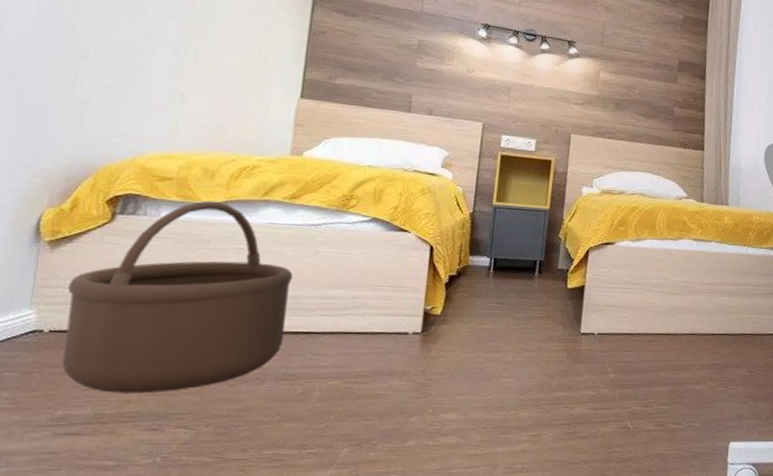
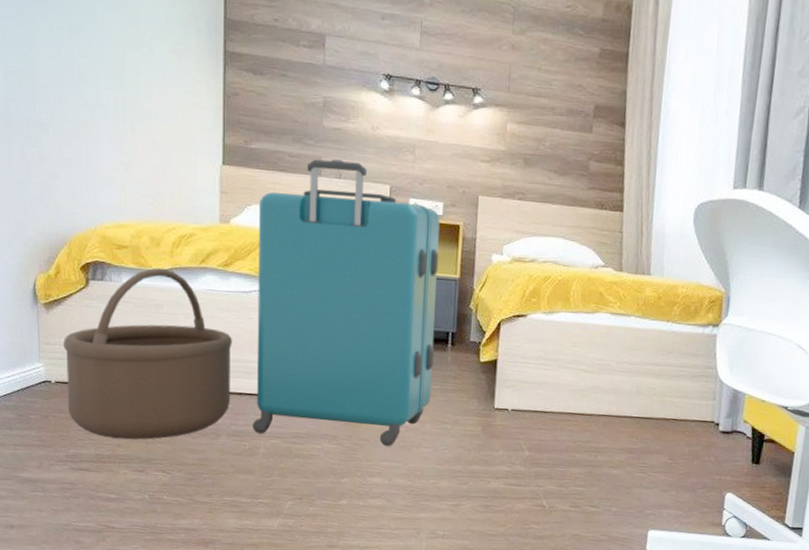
suitcase: none [307,96,532,379] -> present [253,159,440,446]

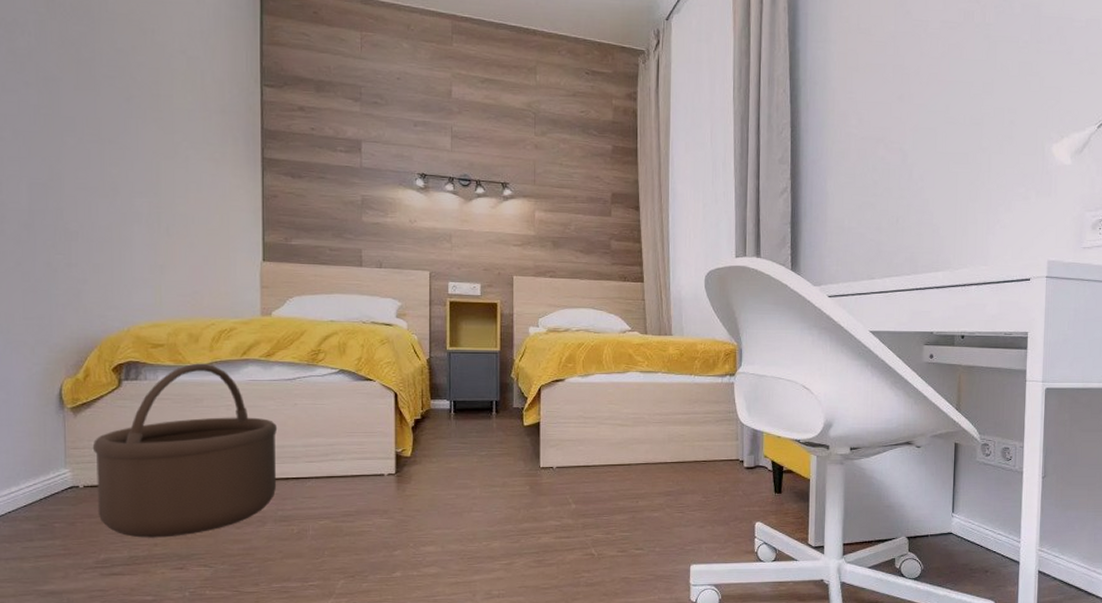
suitcase: present [253,159,440,446] -> none [300,251,480,517]

